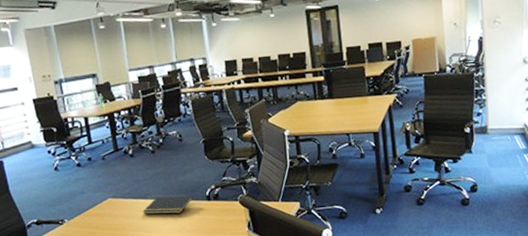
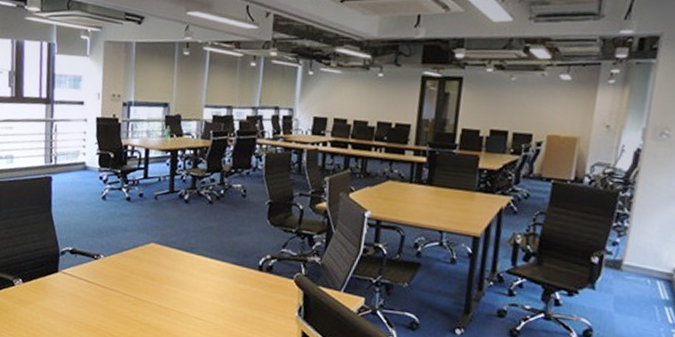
notepad: present [143,195,193,215] -> none [185,253,243,278]

